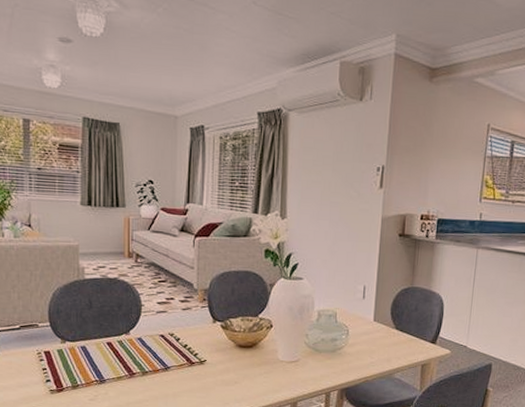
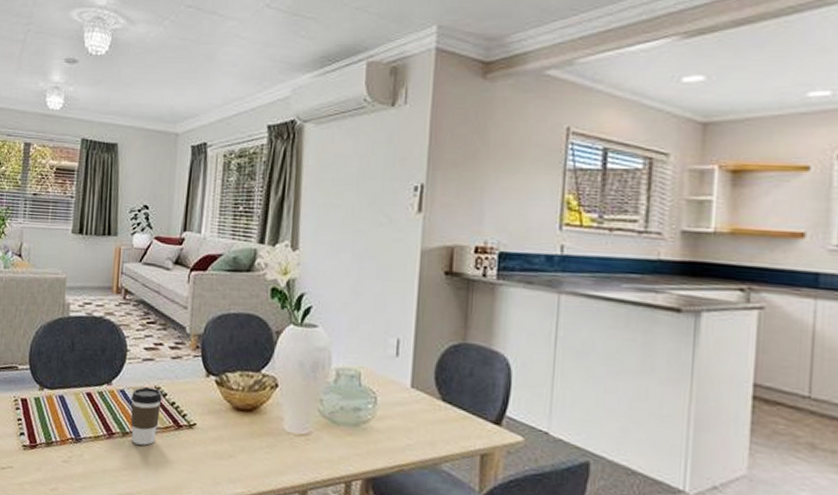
coffee cup: none [148,334,176,381] -> present [130,387,162,446]

